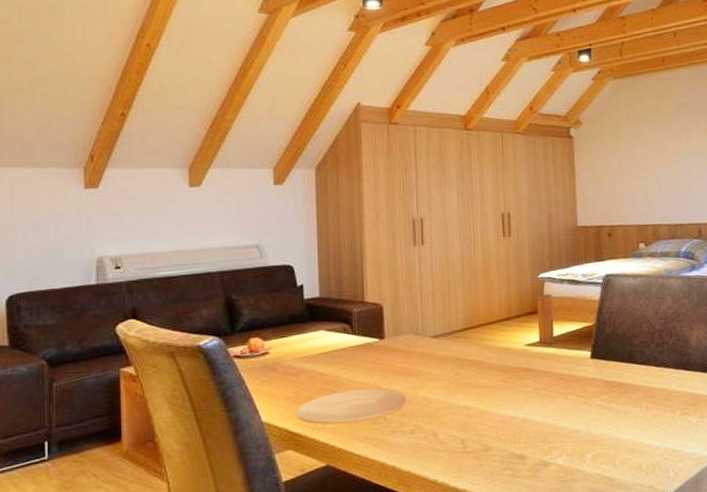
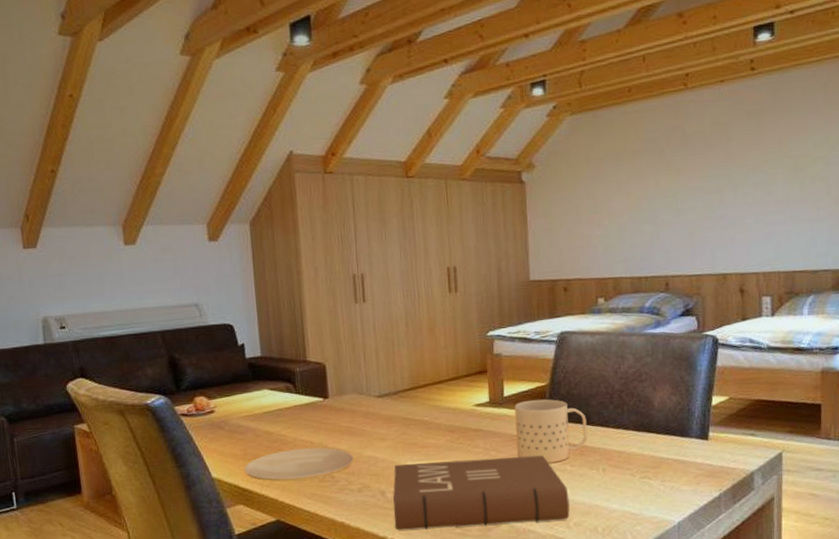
book: none [445,394,616,472] -> present [393,455,570,530]
mug: none [563,338,632,402] -> present [514,399,588,463]

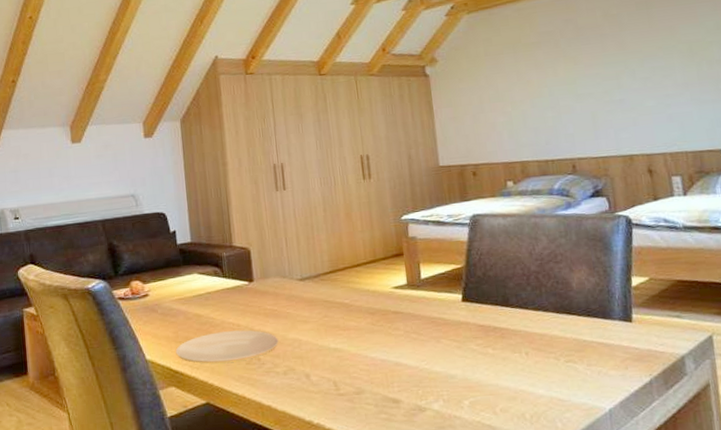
book: present [393,455,570,530] -> none [317,338,495,414]
mug: present [514,399,588,463] -> none [432,281,508,346]

